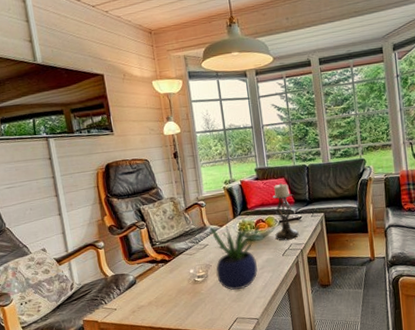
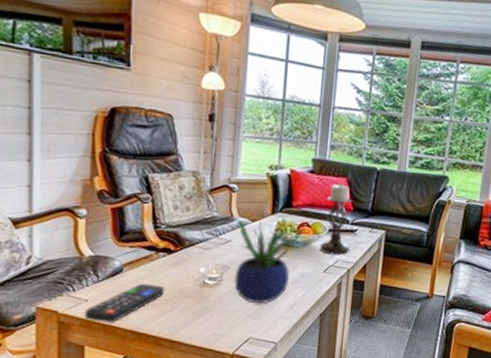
remote control: none [116,288,169,324] -> present [85,284,165,323]

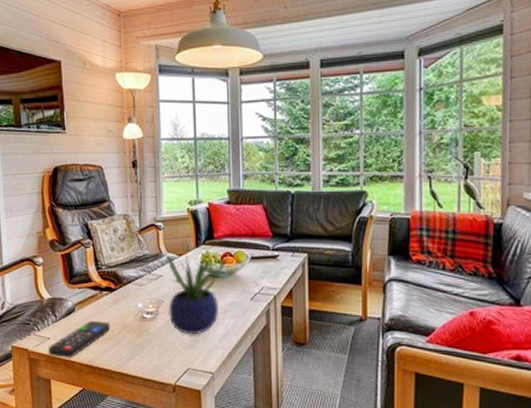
candle holder: present [320,183,352,255] -> none [244,211,274,282]

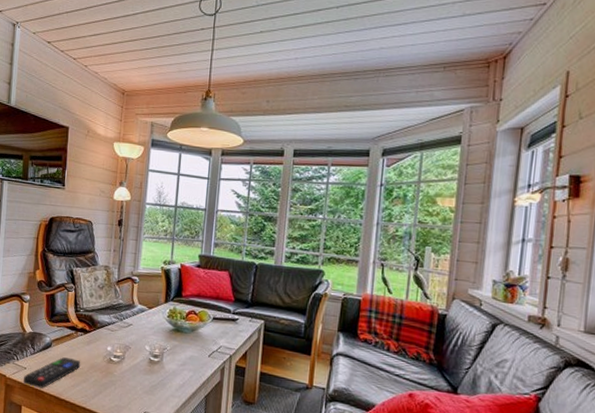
potted plant: present [165,252,227,335] -> none [133,303,192,382]

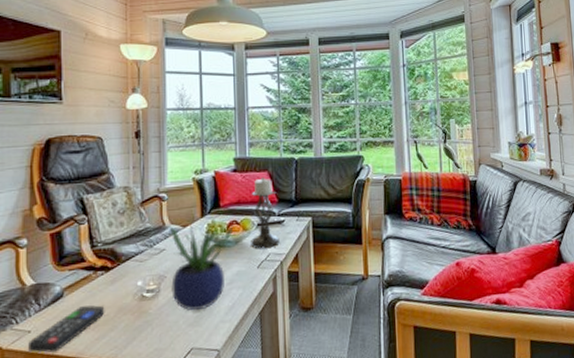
potted plant: none [133,303,192,382] -> present [168,223,234,311]
candle holder: none [205,276,233,342] -> present [251,178,280,249]

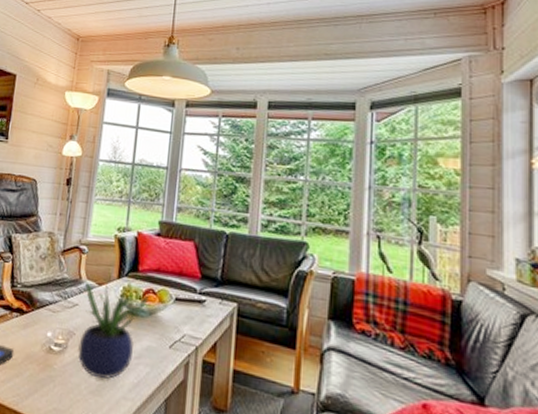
candle holder: present [251,178,280,249] -> none [165,248,199,329]

